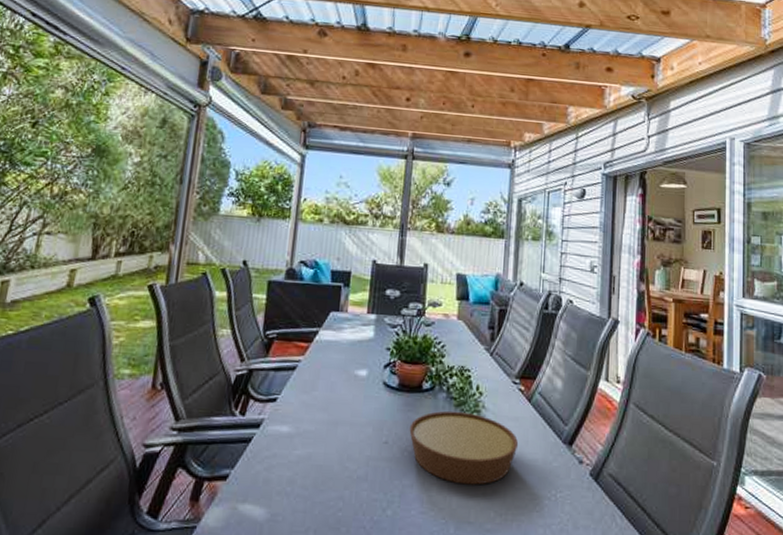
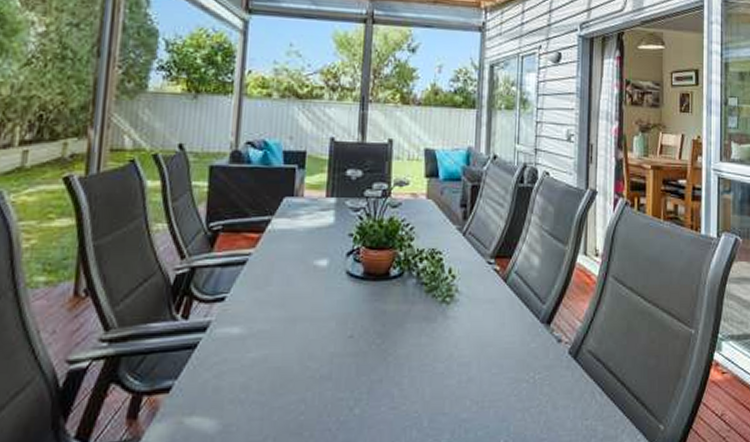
bowl: present [409,410,519,485] -> none [376,297,495,375]

